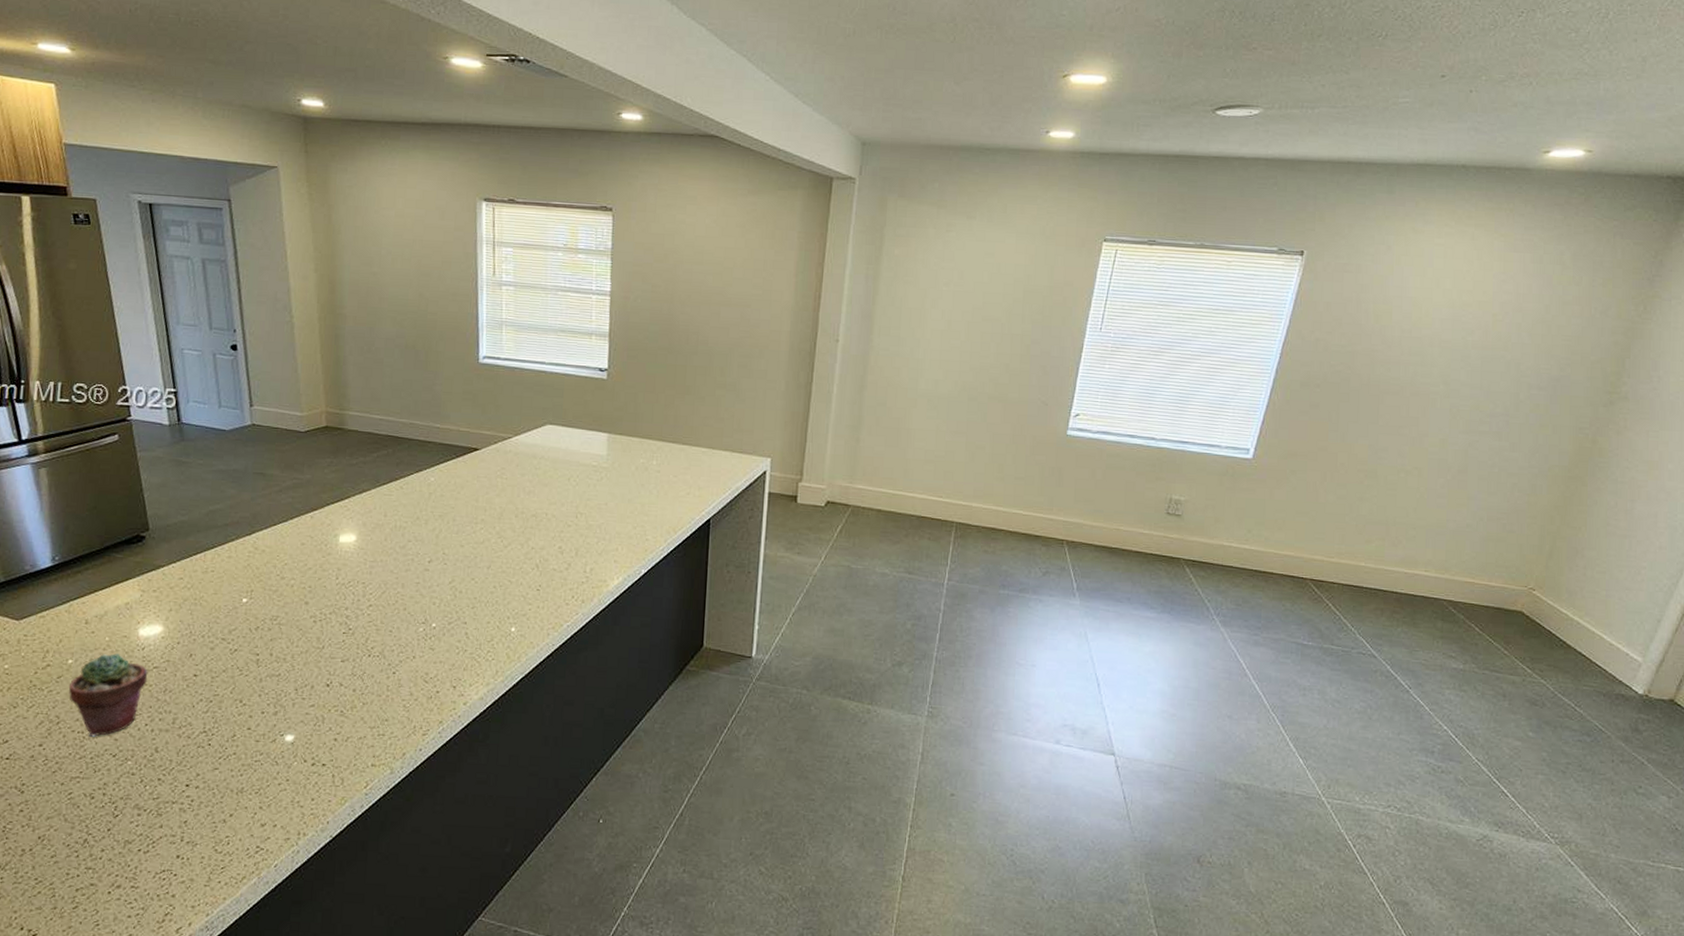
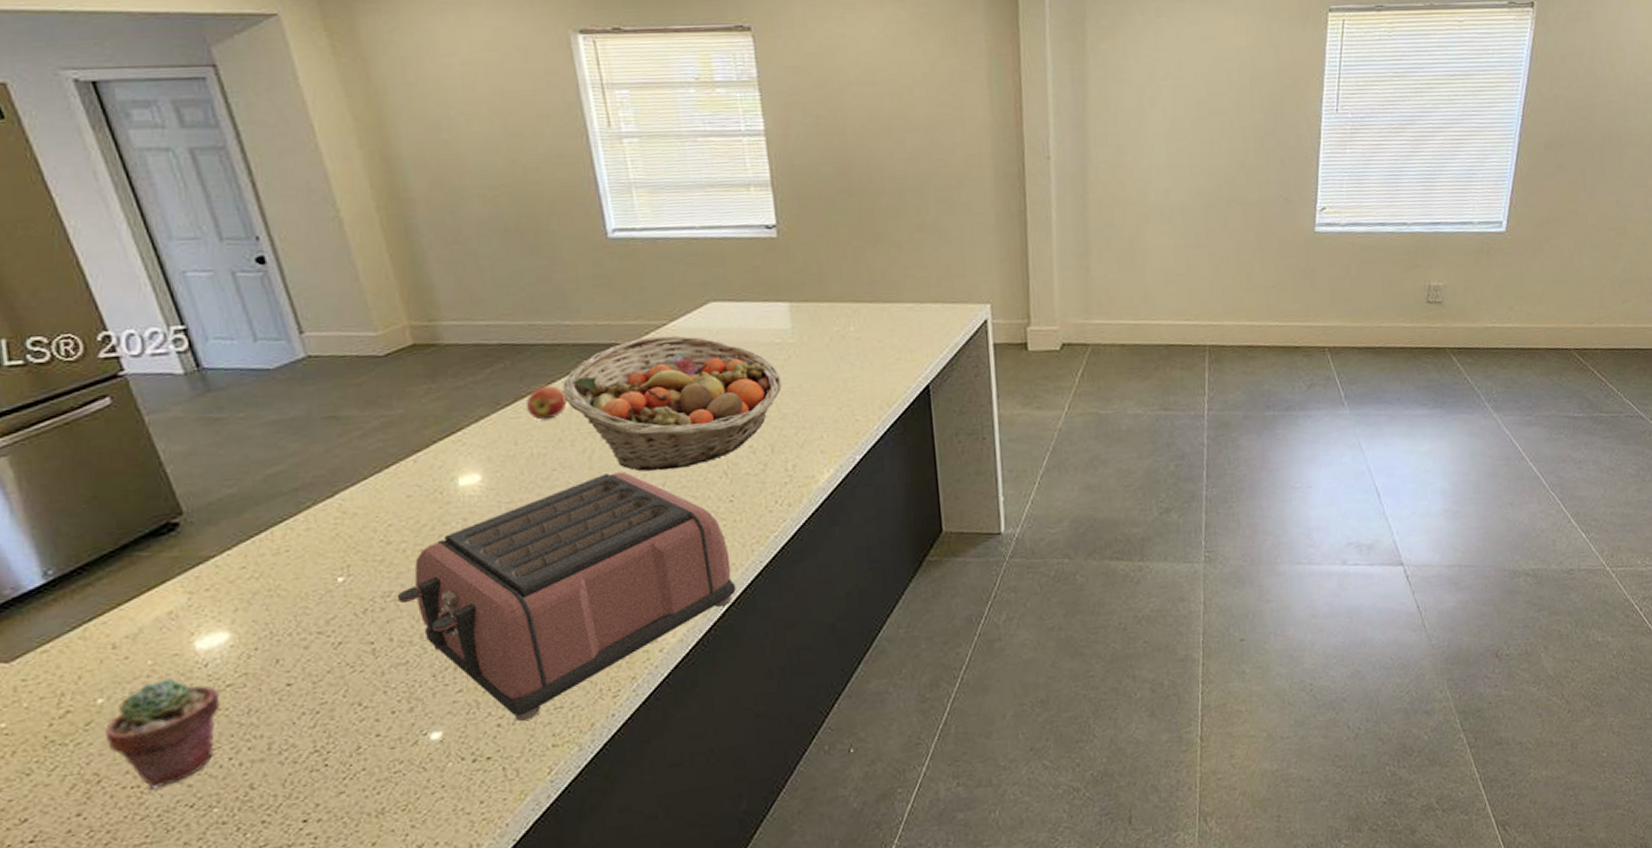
toaster: none [281,551,531,741] -> present [396,471,736,722]
apple: none [397,473,428,500] -> present [525,386,567,421]
fruit basket: none [426,446,593,557] -> present [562,335,782,472]

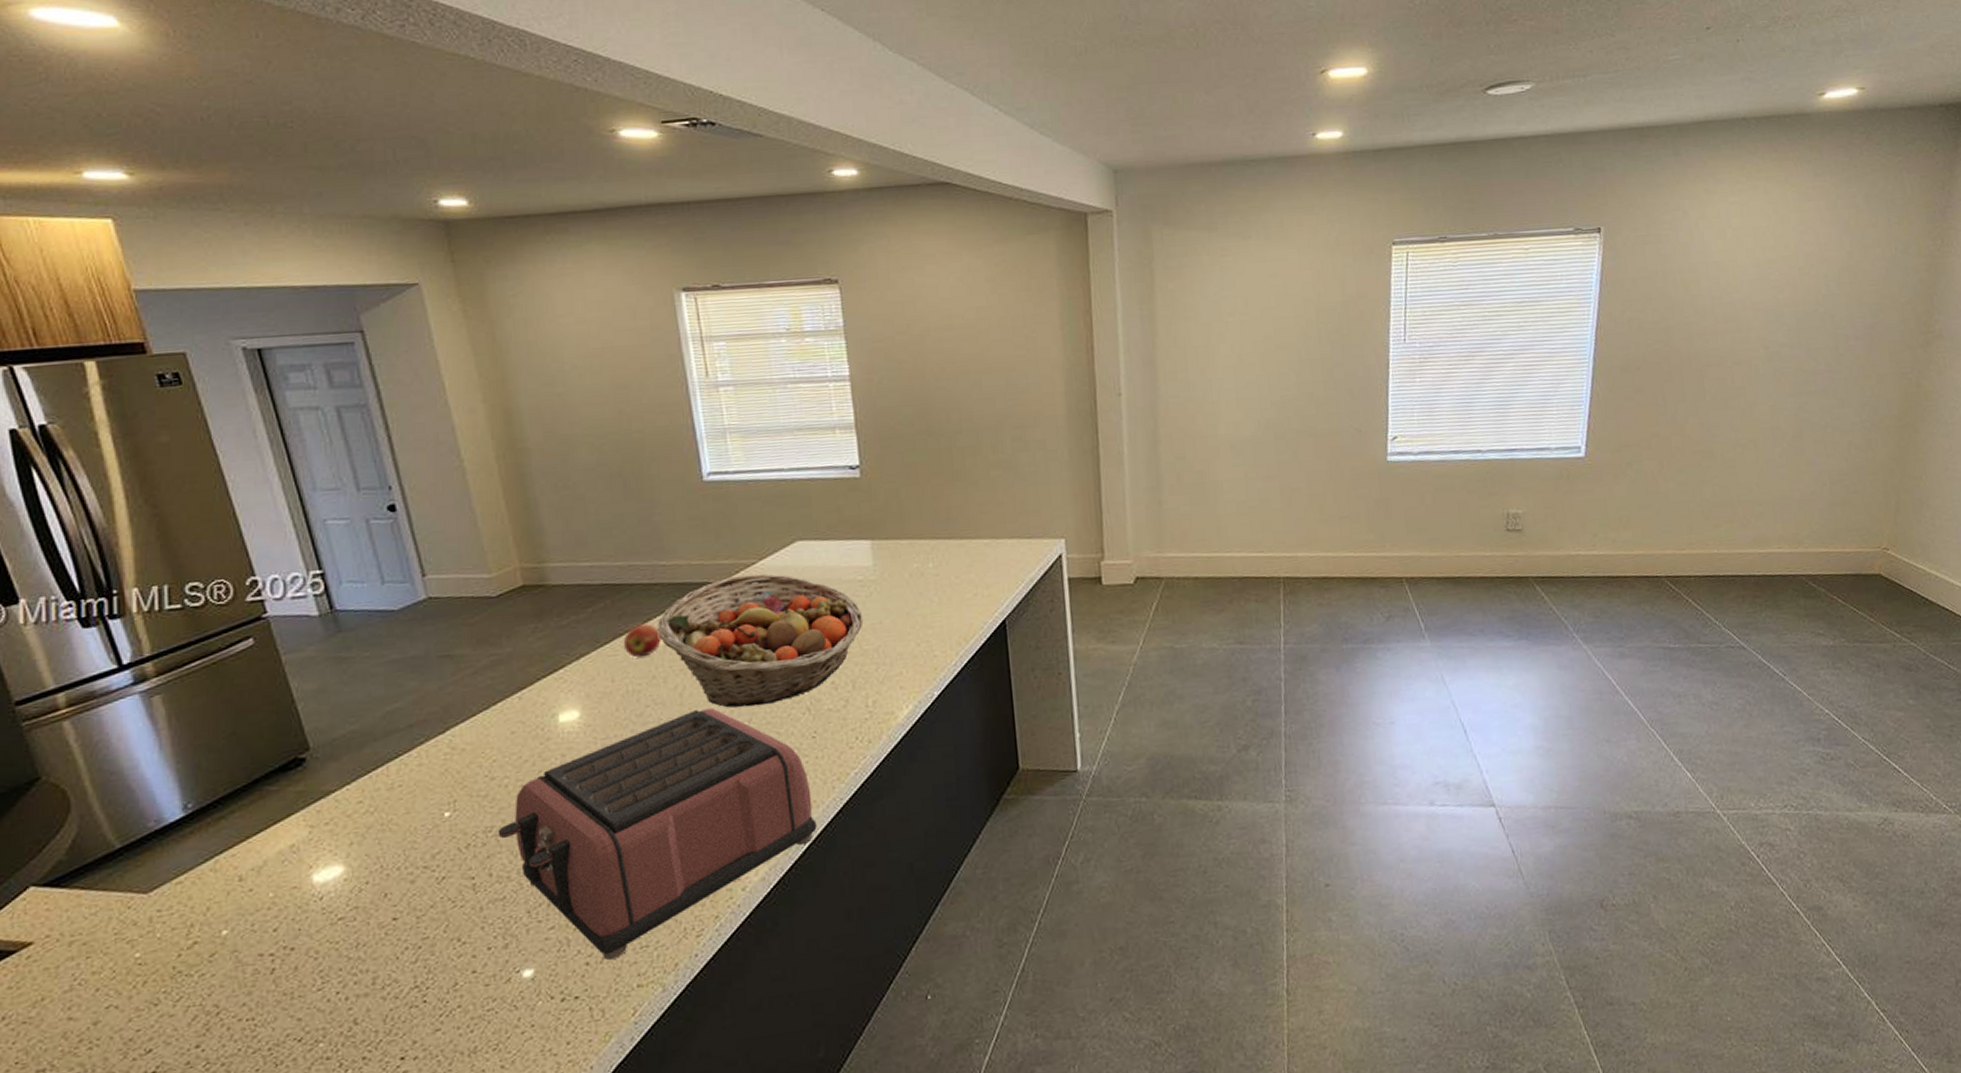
potted succulent: present [104,678,221,790] -> none [226,910,332,1023]

